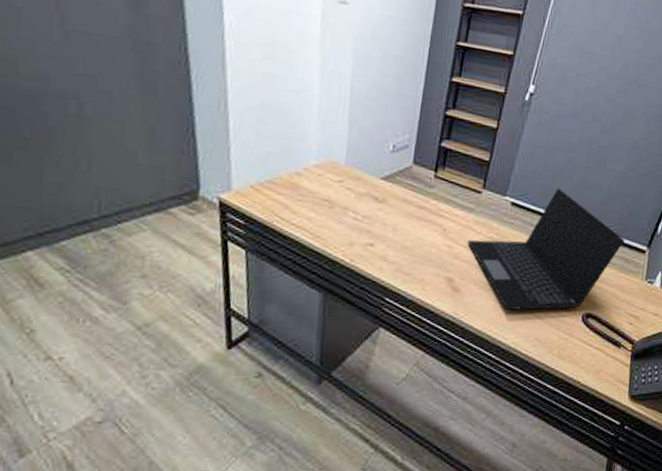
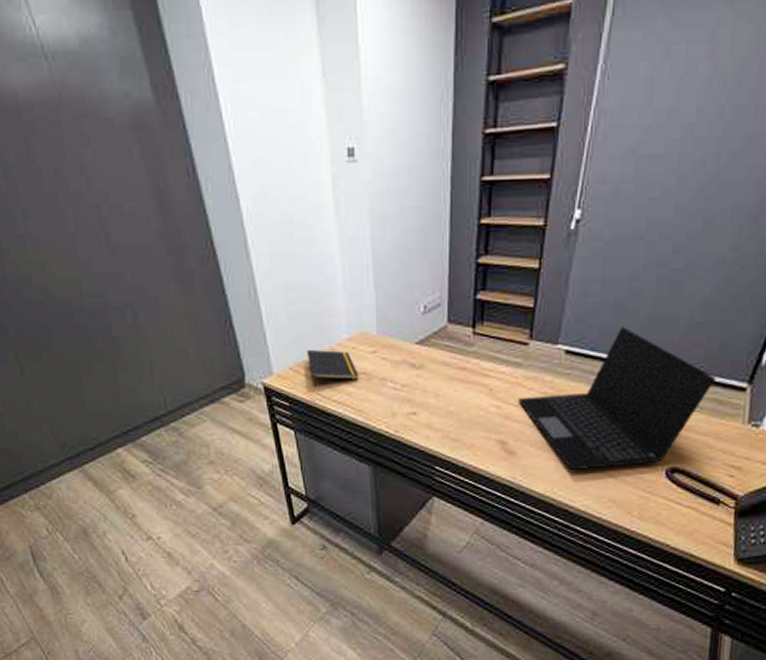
notepad: none [271,171,322,208] -> present [307,350,359,387]

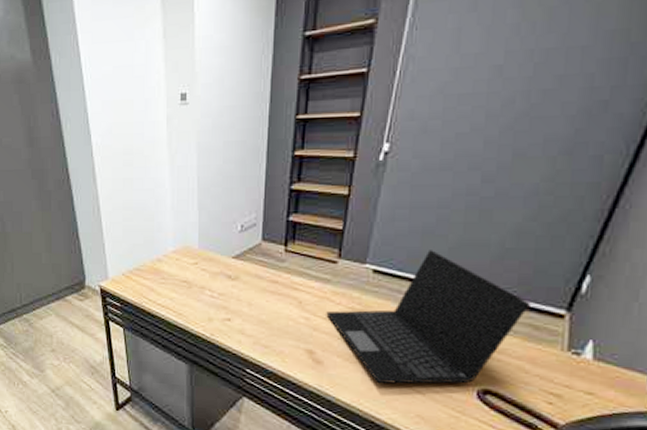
notepad: present [307,350,359,387] -> none [138,260,181,291]

